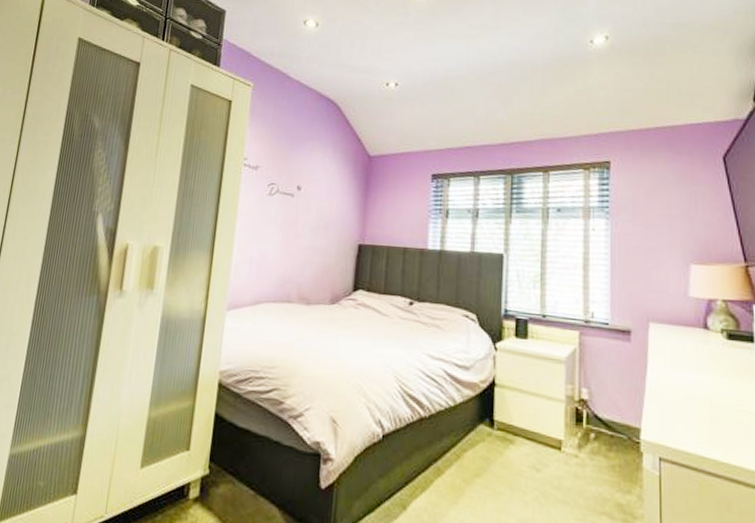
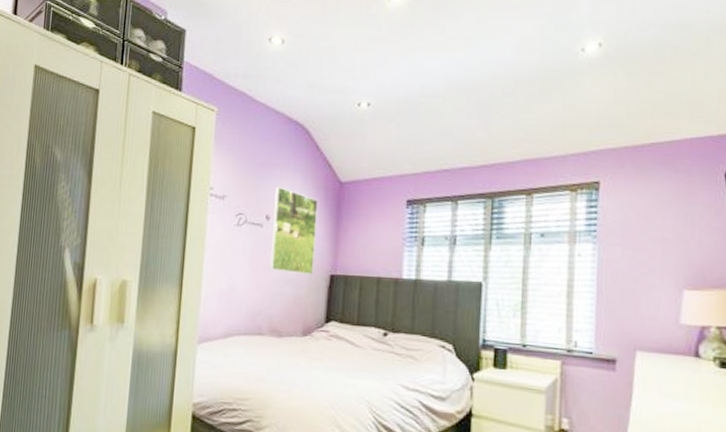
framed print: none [299,158,348,244] -> present [269,186,318,274]

